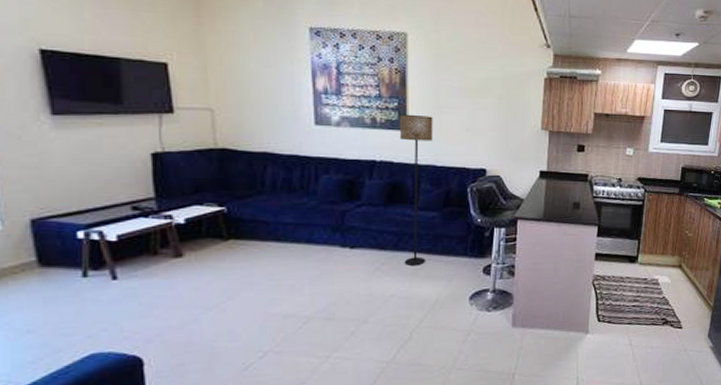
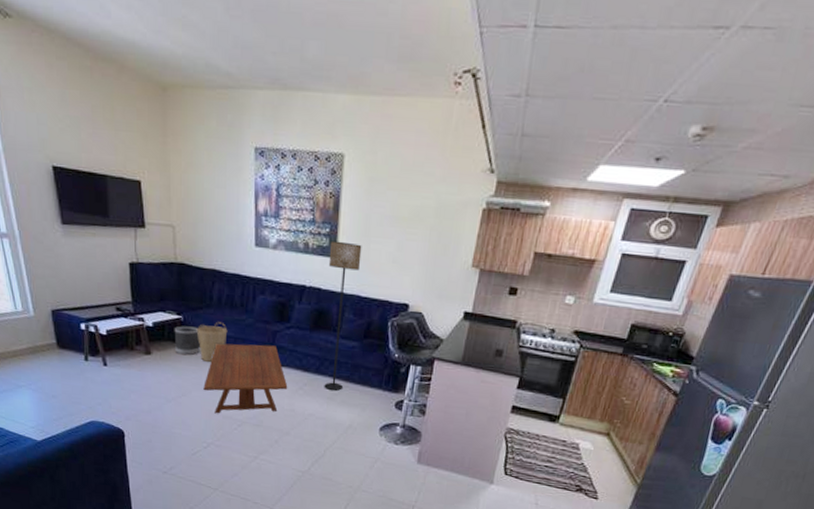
wastebasket: none [214,218,250,252] -> present [174,326,200,355]
basket: none [244,208,286,255] -> present [196,321,228,362]
coffee table: none [256,227,363,315] -> present [203,343,288,414]

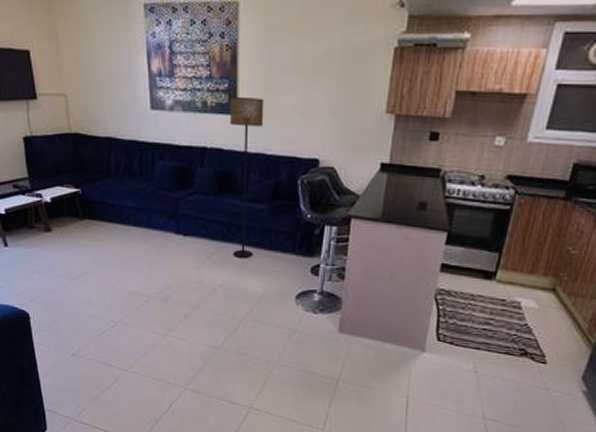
wastebasket: present [174,326,200,355] -> none [72,199,101,230]
basket: present [196,321,228,362] -> none [95,192,128,235]
coffee table: present [203,343,288,414] -> none [106,213,195,290]

